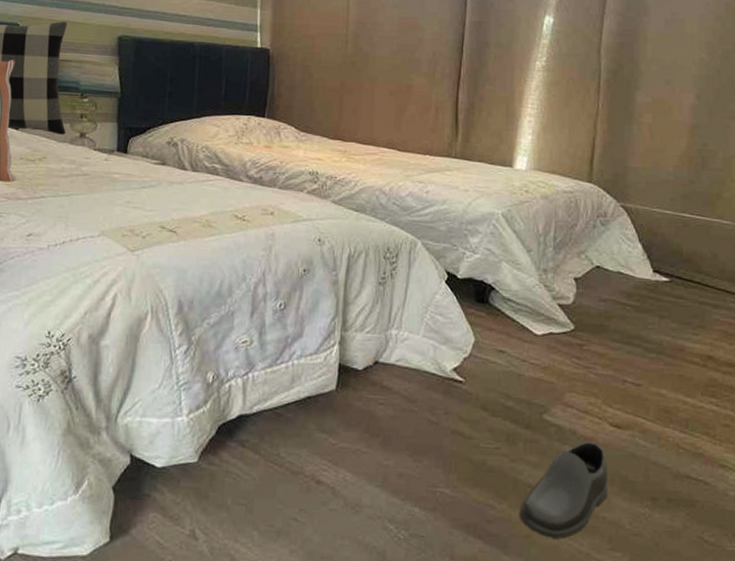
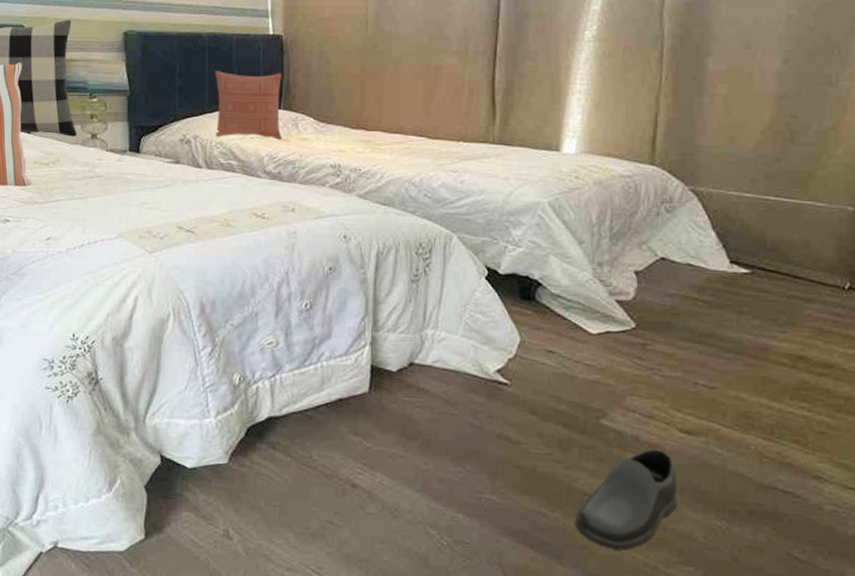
pillow: none [201,78,267,148] -> present [215,71,282,141]

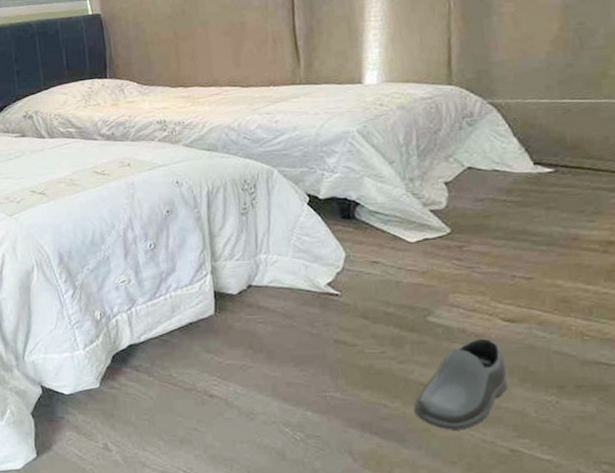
pillow: present [215,71,282,141] -> none [46,46,112,110]

